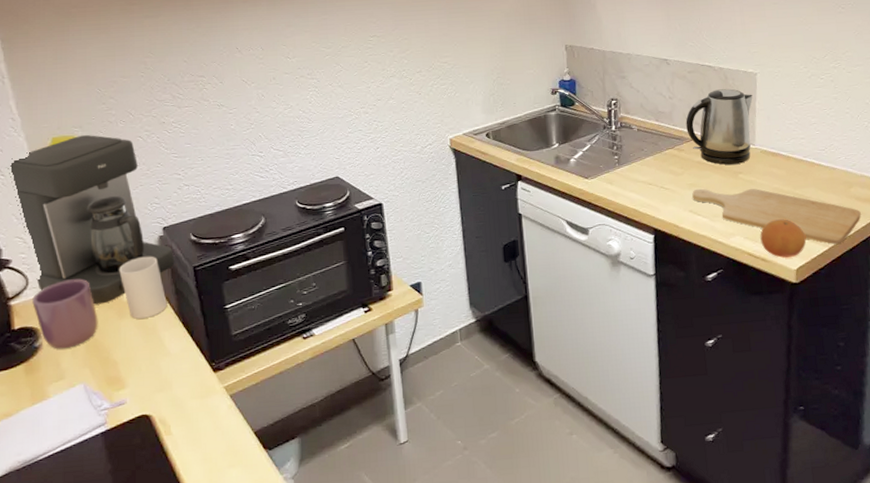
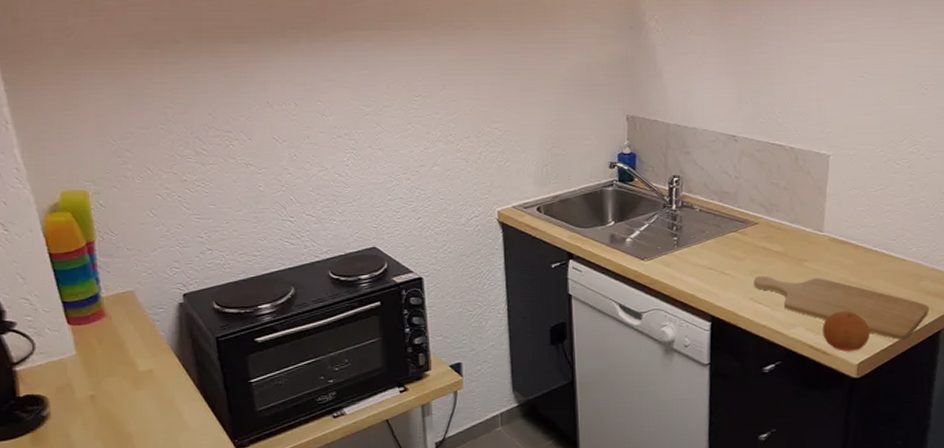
coffee maker: present [8,135,175,305] -> none [12,190,196,374]
mug: present [32,278,98,349] -> none [39,345,112,420]
cup: present [119,256,167,319] -> none [135,324,187,390]
kettle: present [685,89,753,165] -> none [751,170,824,251]

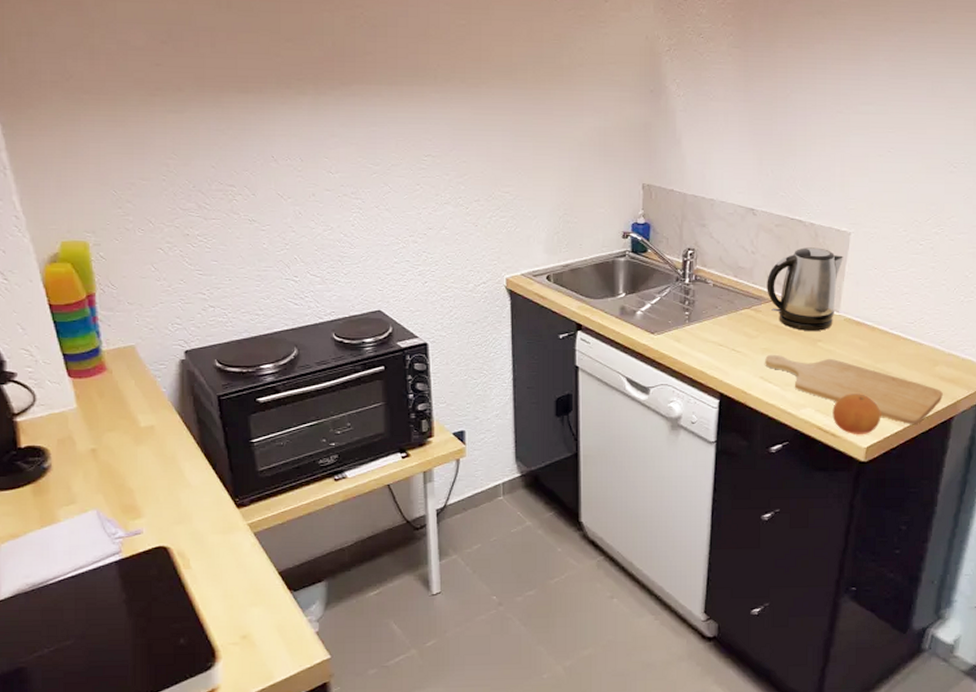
kettle: none [751,170,824,251] -> present [767,247,843,331]

